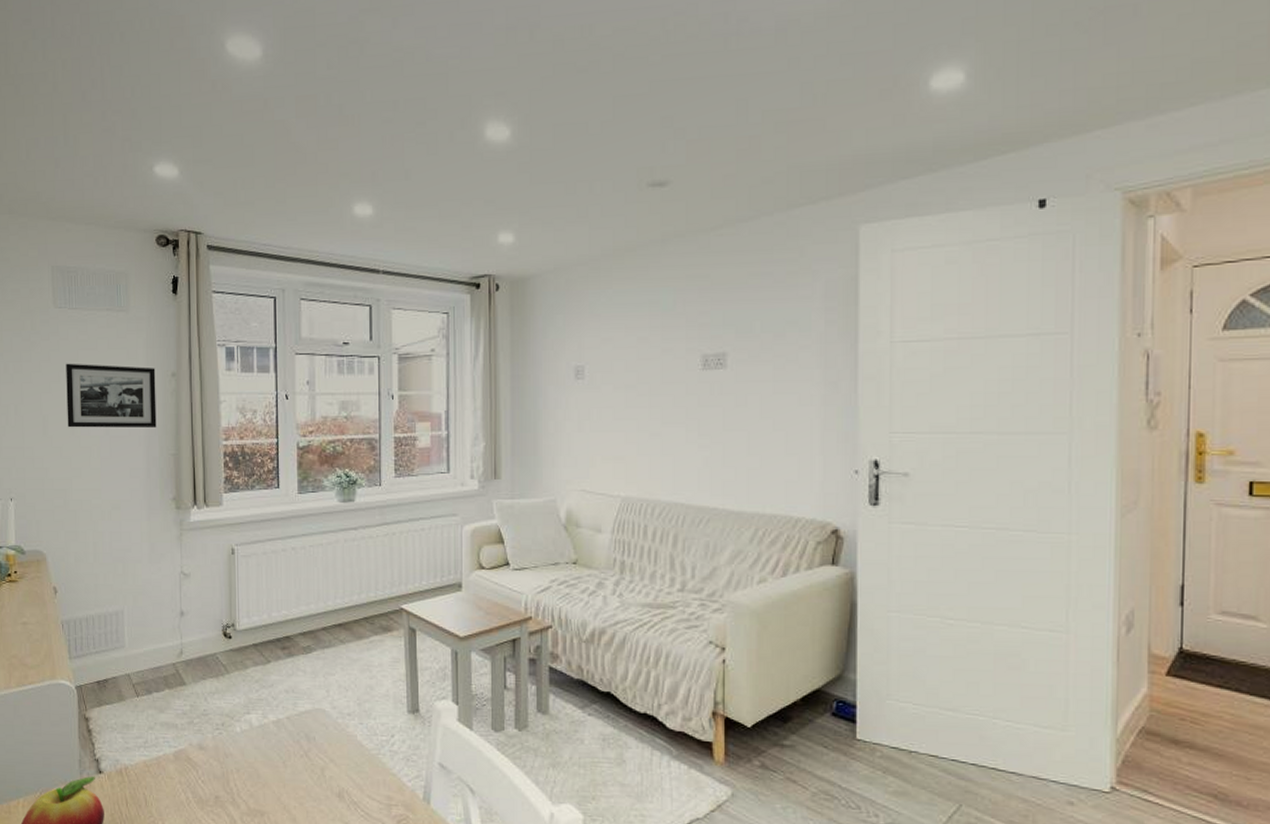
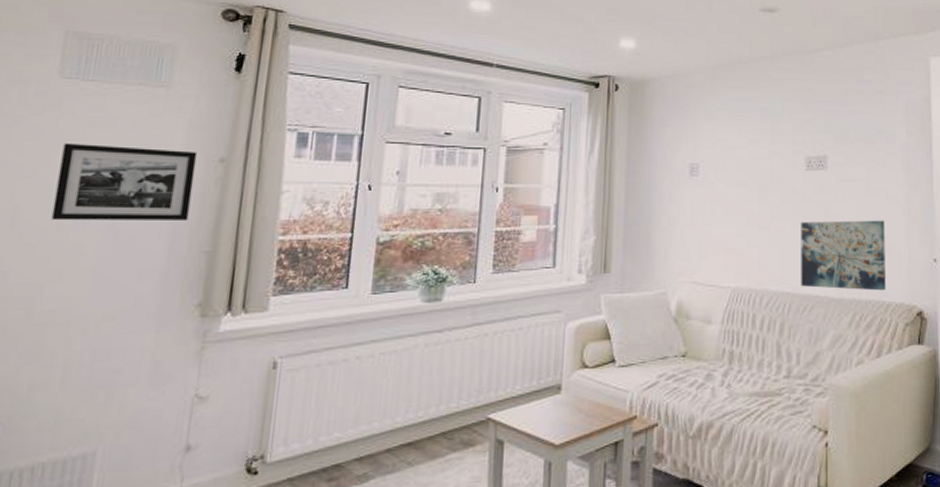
wall art: none [696,425,795,505] -> present [801,220,886,291]

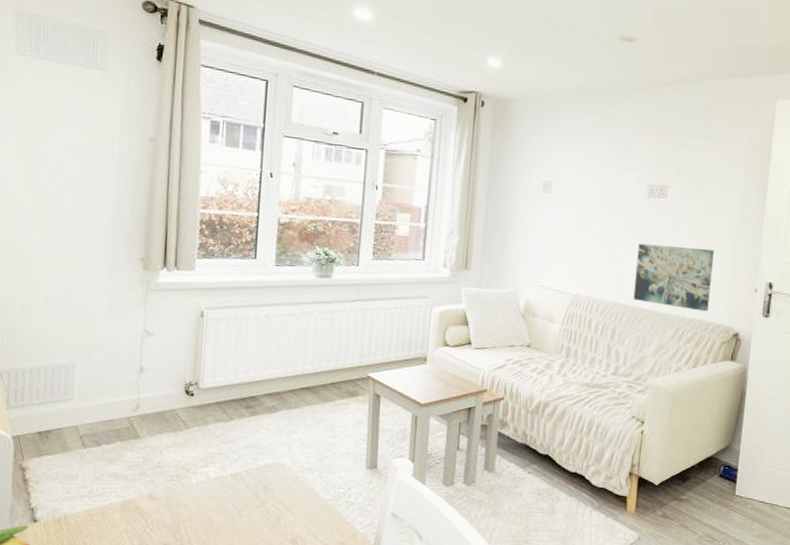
picture frame: present [51,142,198,221] -> none [23,112,131,188]

